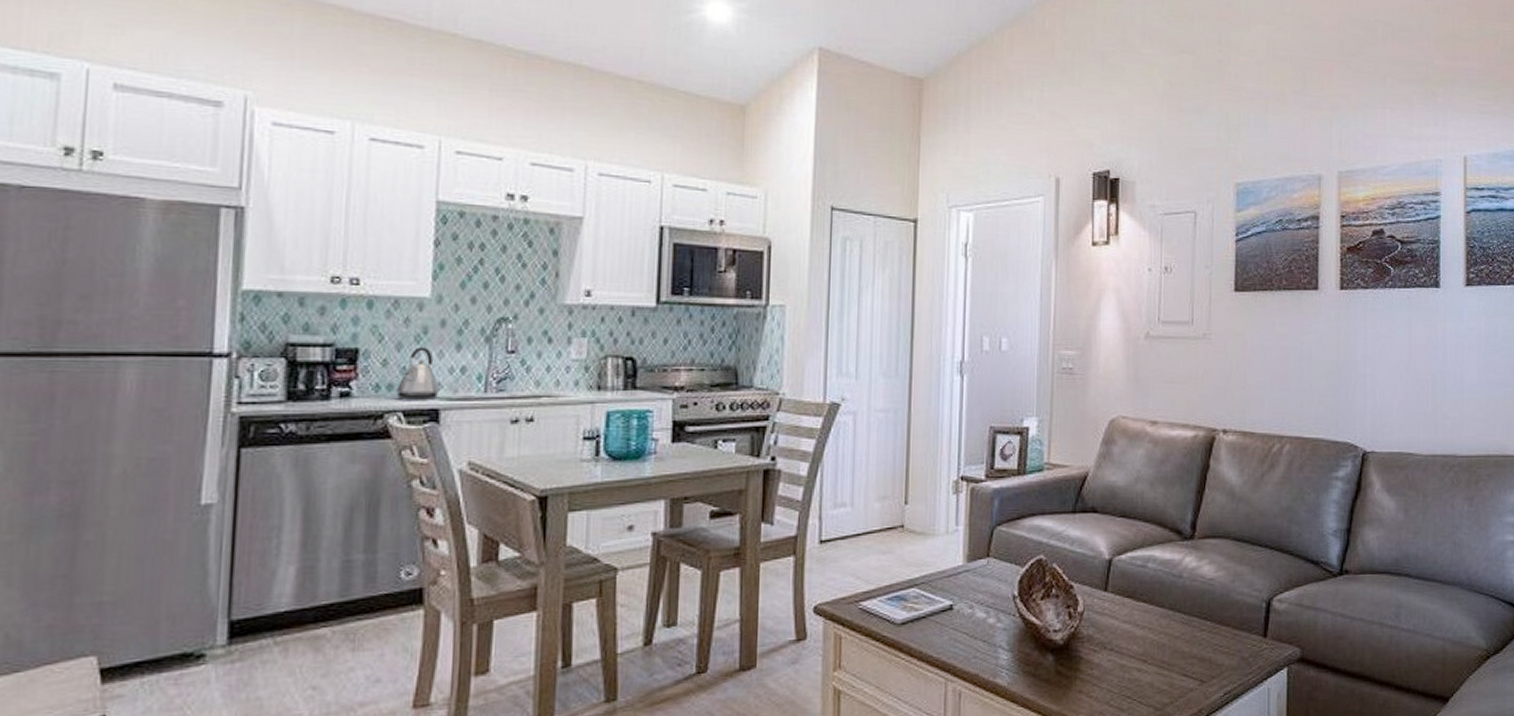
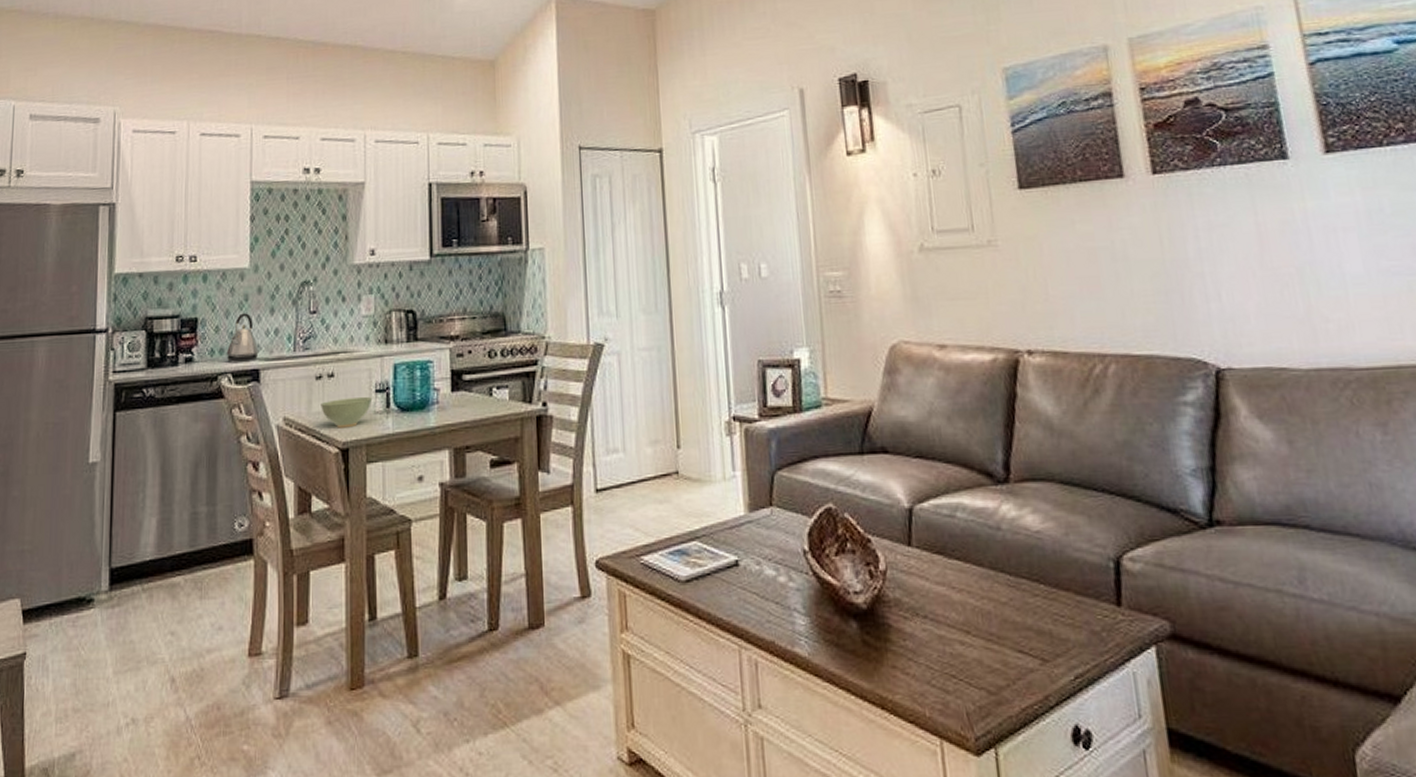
bowl: none [514,444,579,475] -> present [319,397,373,428]

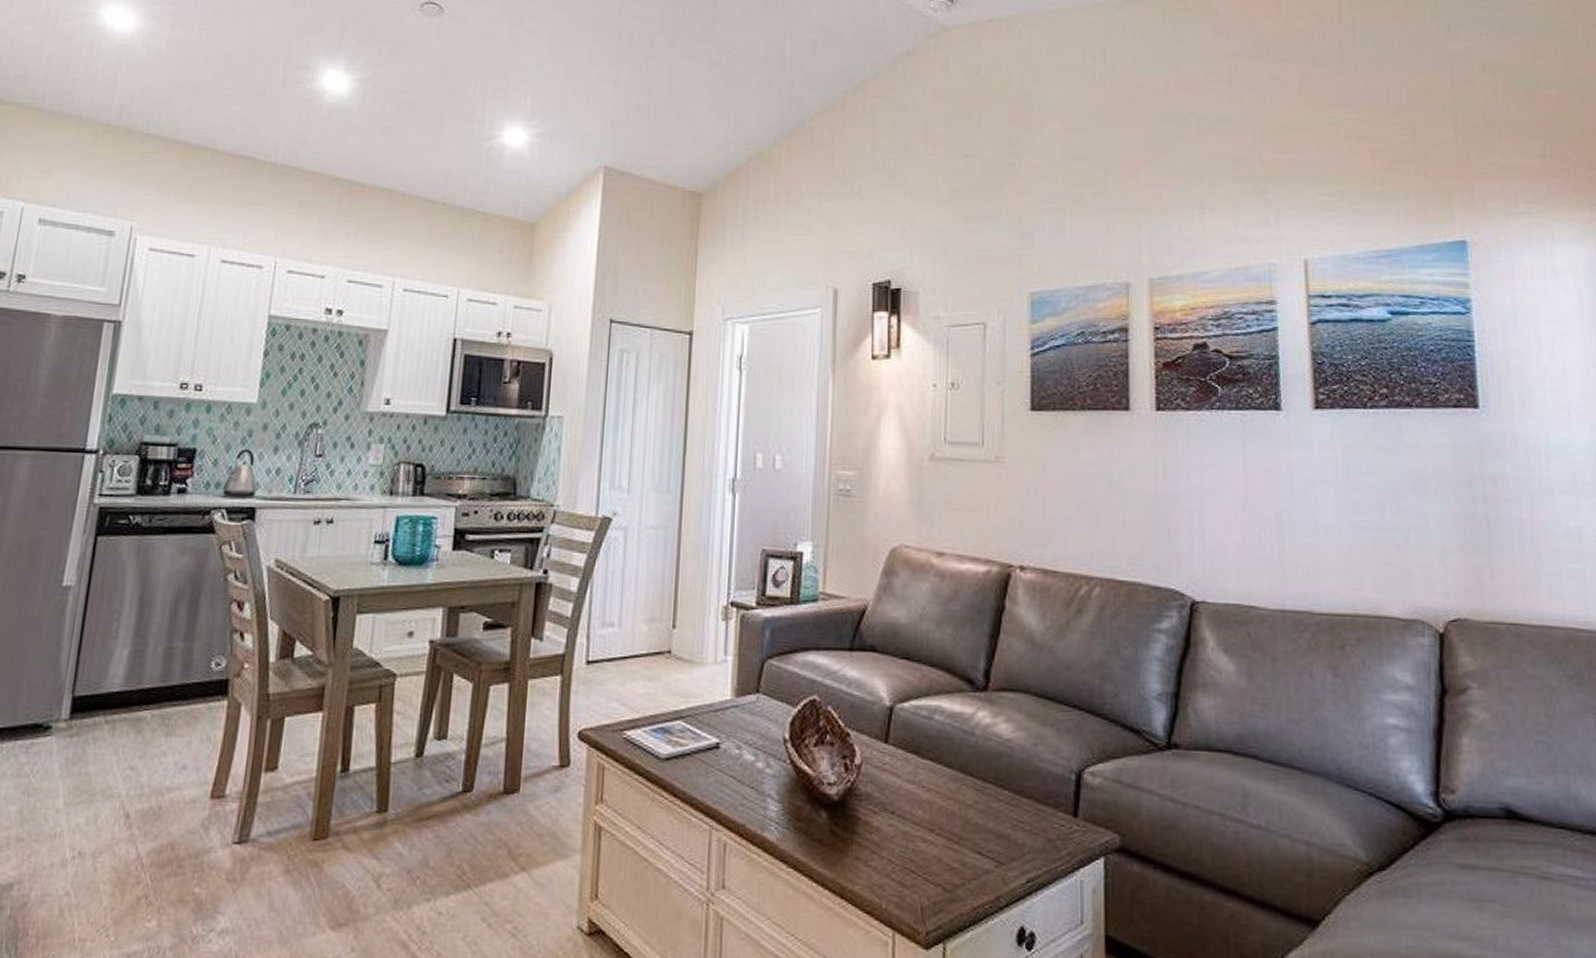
bowl: present [319,397,373,428] -> none [314,546,371,576]

